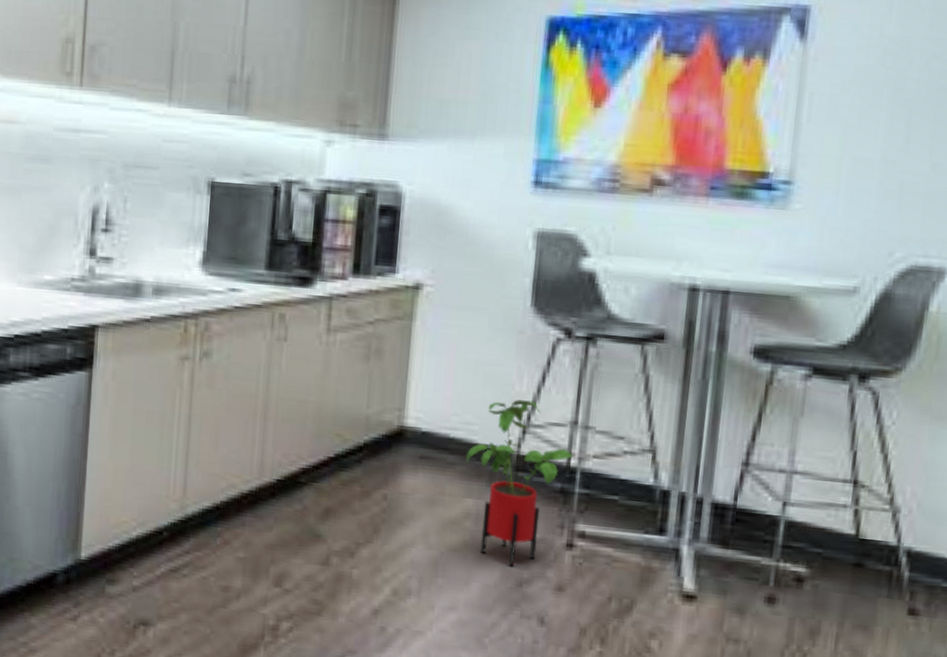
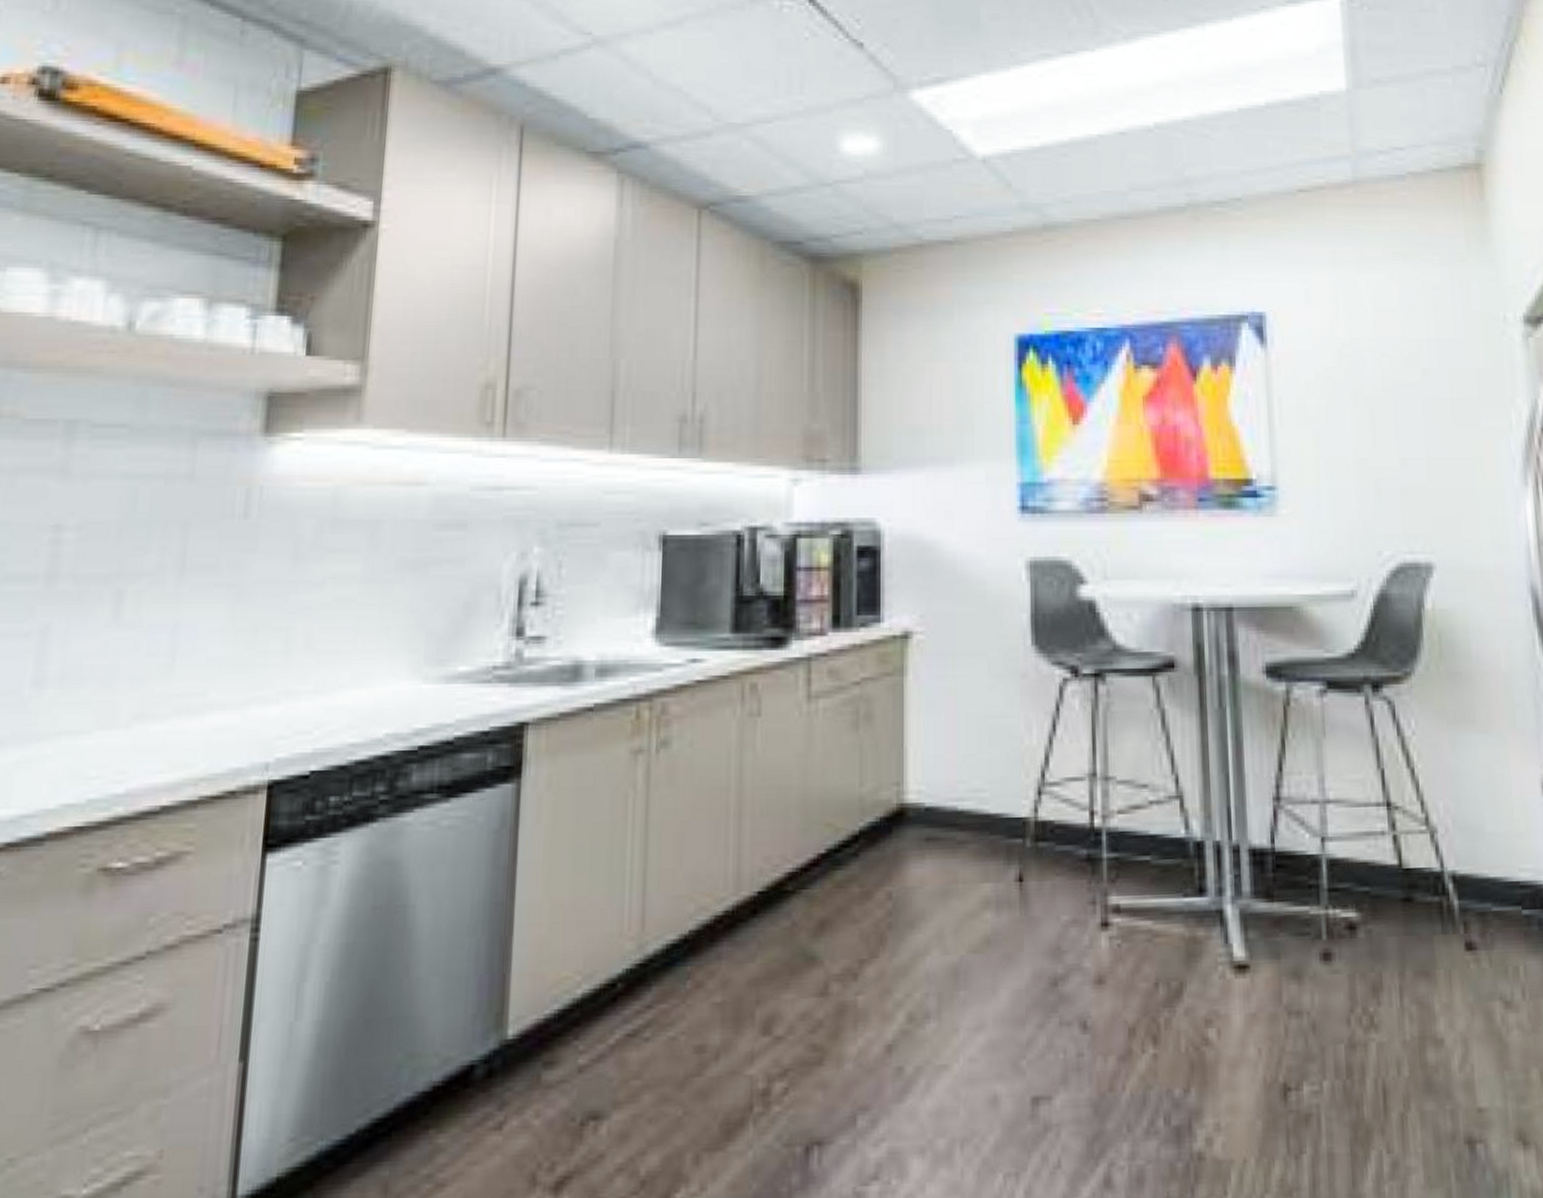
house plant: present [465,399,574,567] -> none [977,755,1097,962]

